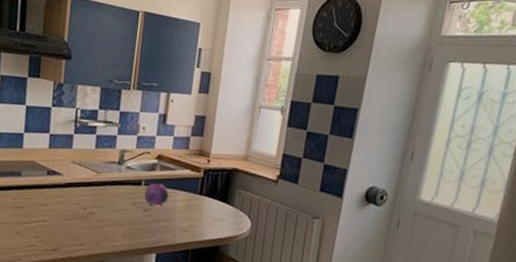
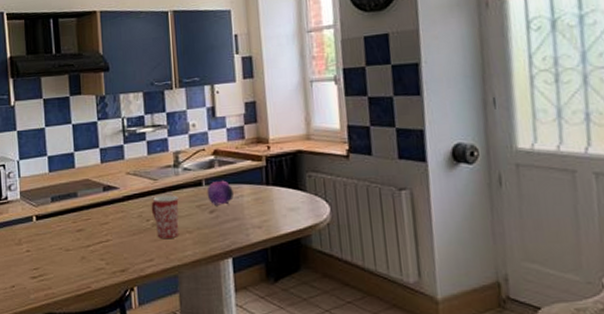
mug: none [90,187,117,228] -> present [151,195,179,238]

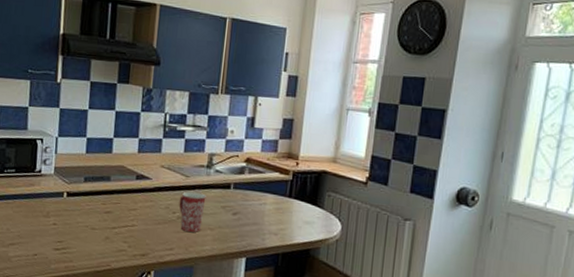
fruit: present [207,180,233,206] -> none [233,186,258,210]

